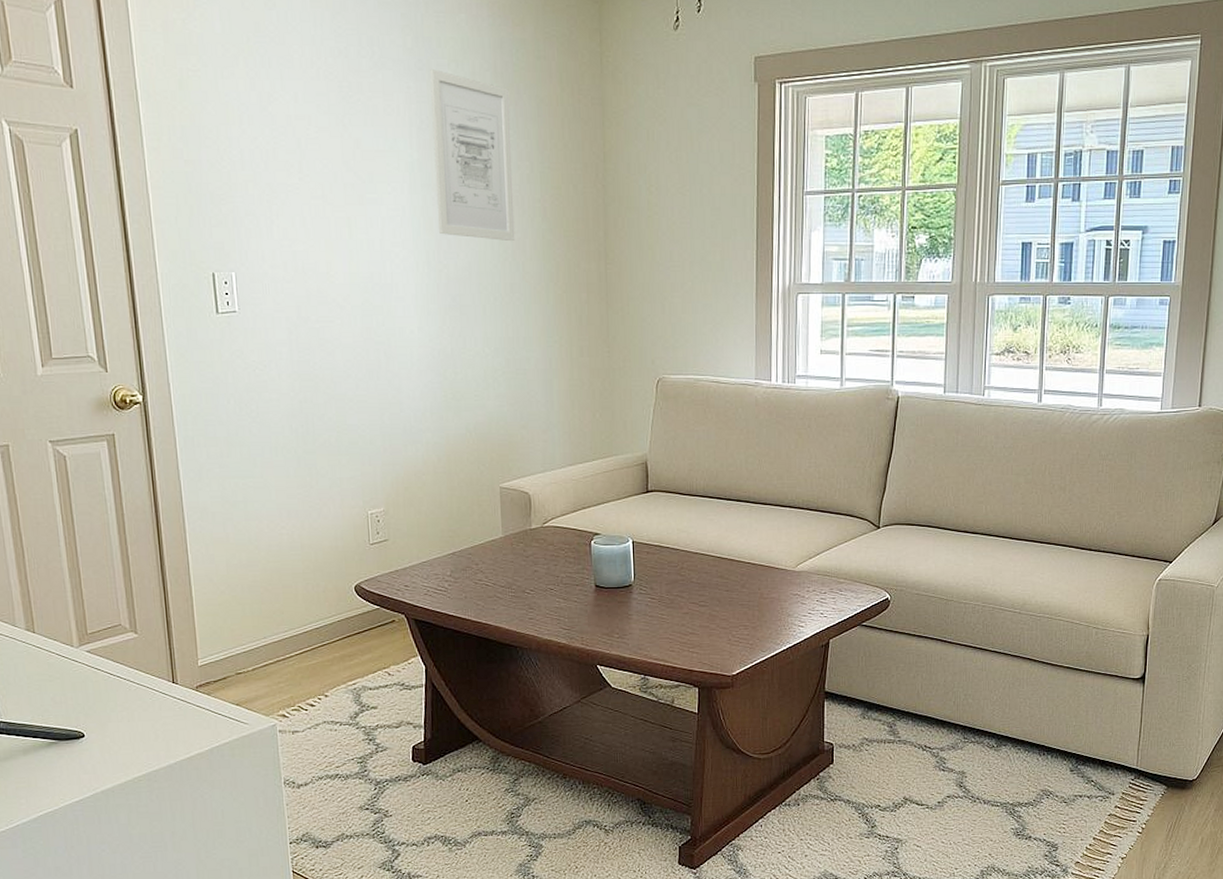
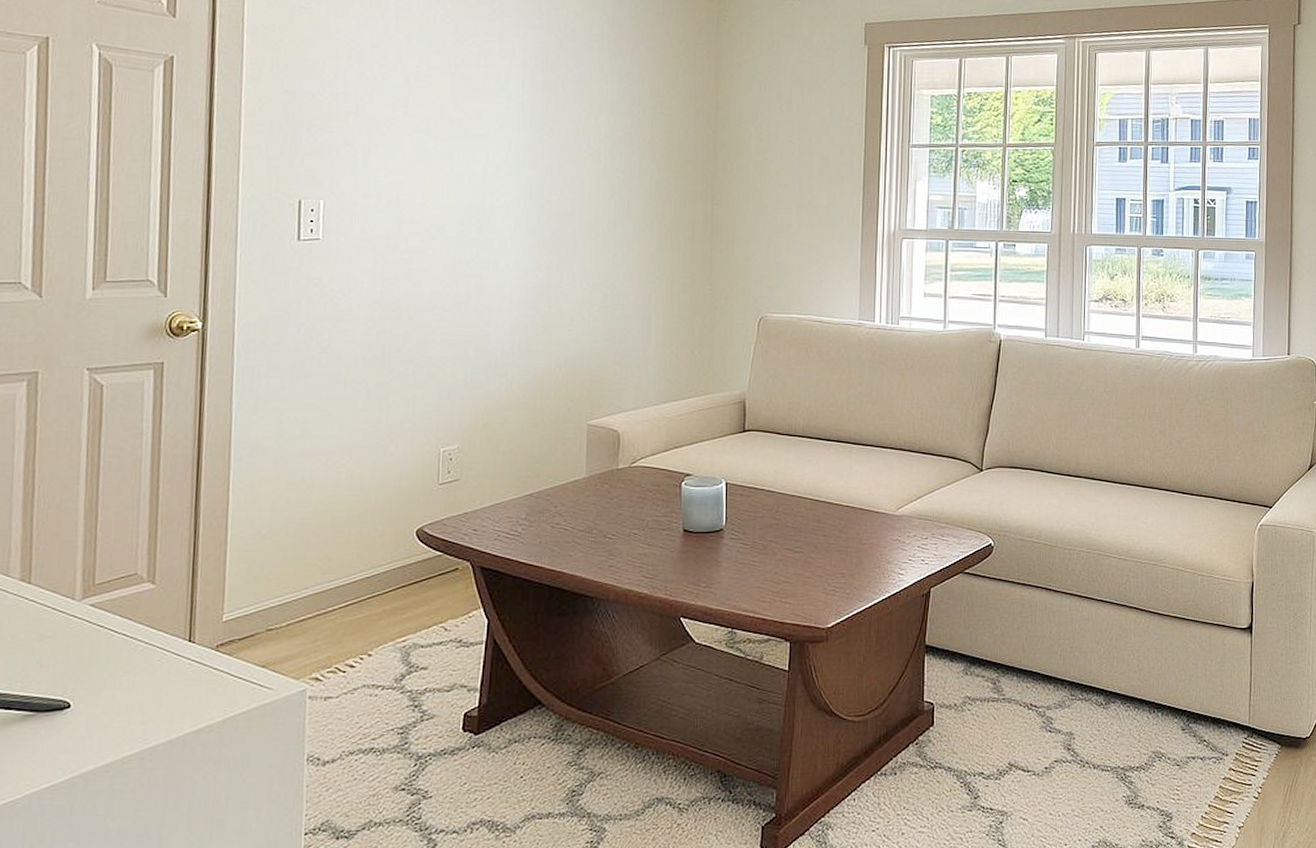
wall art: present [430,69,515,240] -> none [543,19,626,179]

